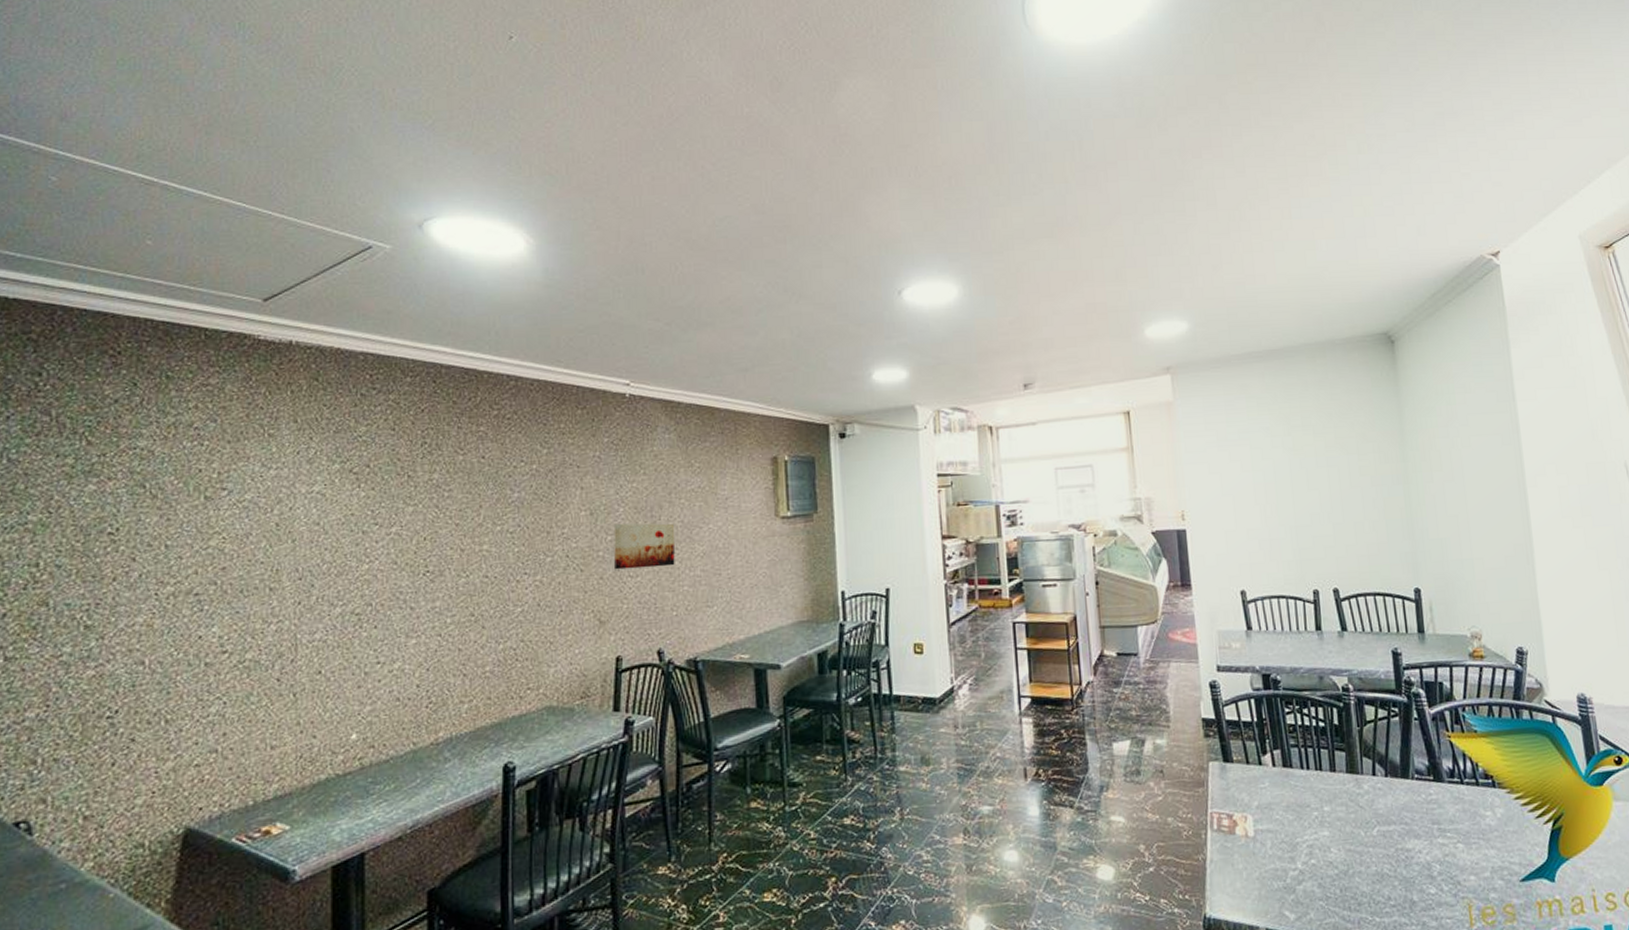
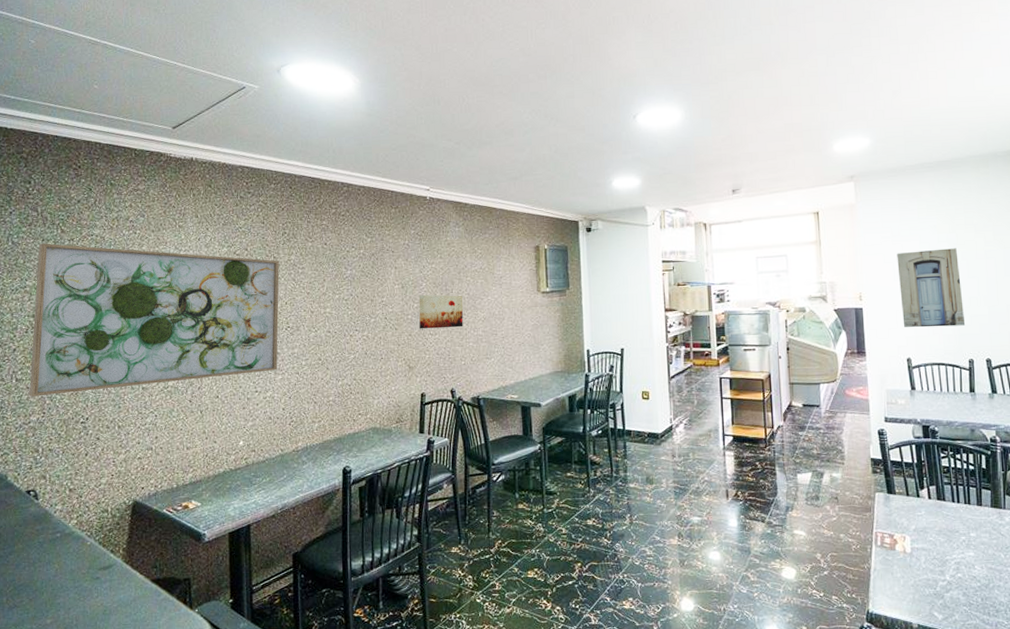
wall art: none [24,460,415,683] -> present [29,243,279,397]
wall art: none [1224,454,1308,552] -> present [897,248,966,328]

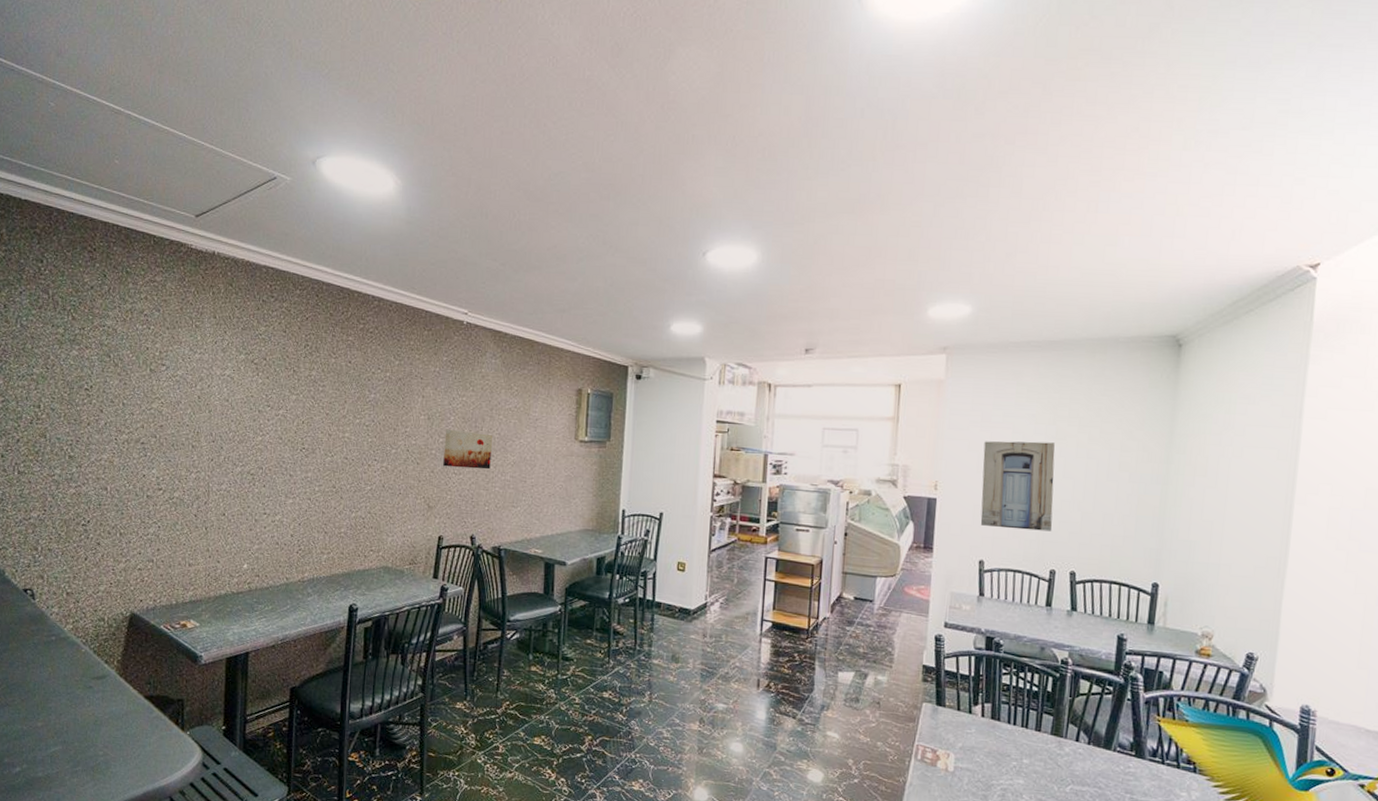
wall art: present [29,243,279,397] -> none [31,329,298,494]

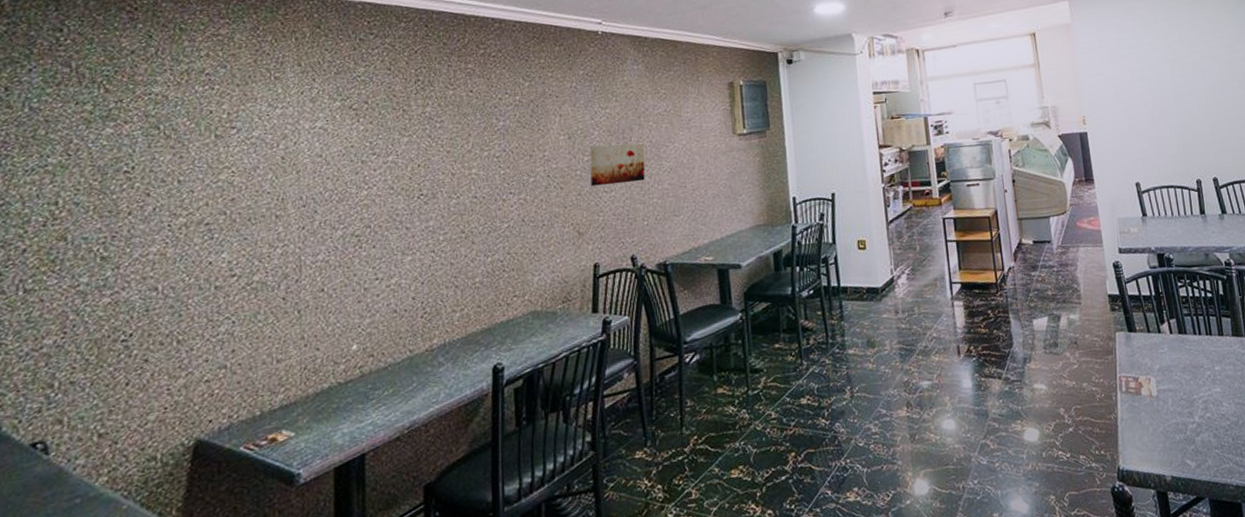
wall art: present [980,441,1055,532] -> none [1116,65,1190,150]

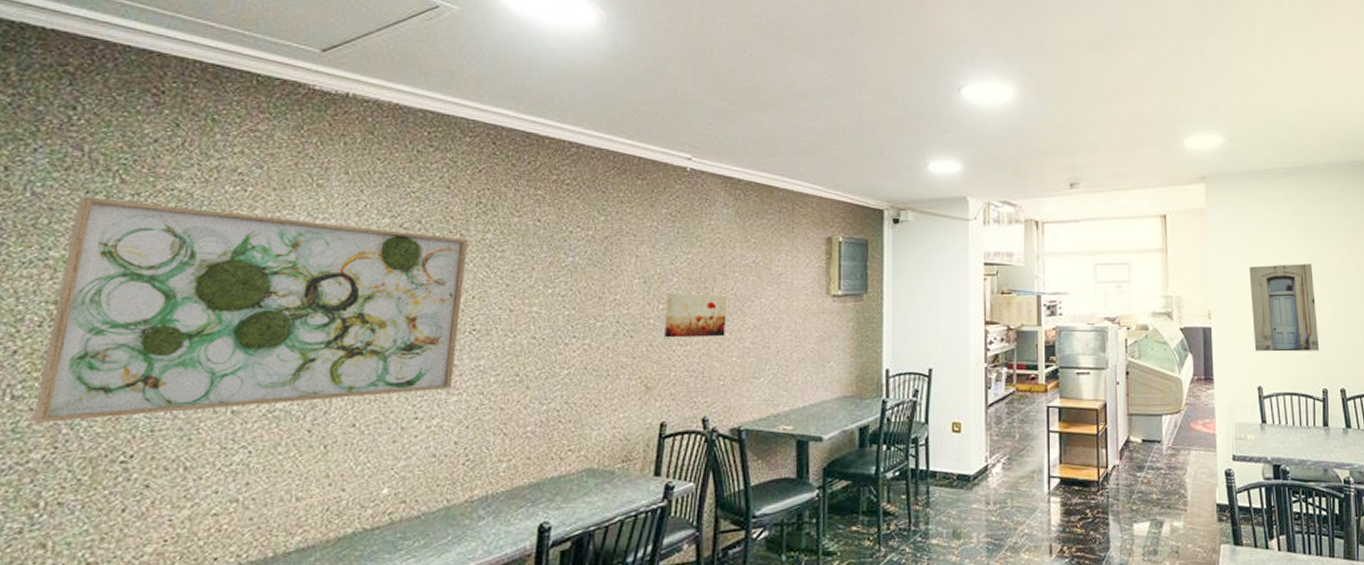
wall art: none [43,107,410,312] -> present [32,196,467,423]
wall art: none [1116,65,1190,150] -> present [1249,264,1320,352]

